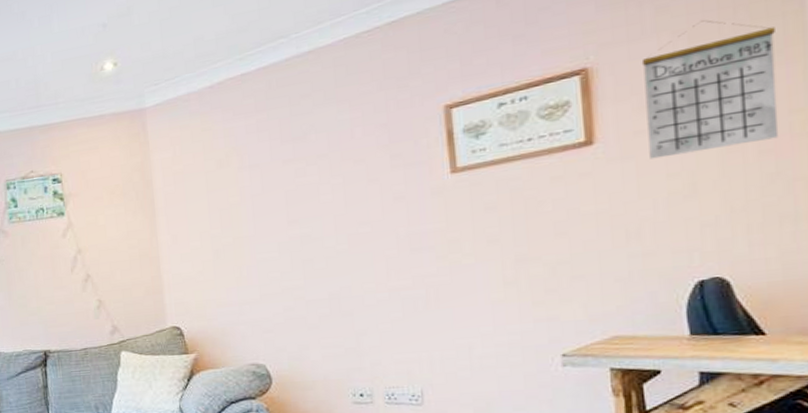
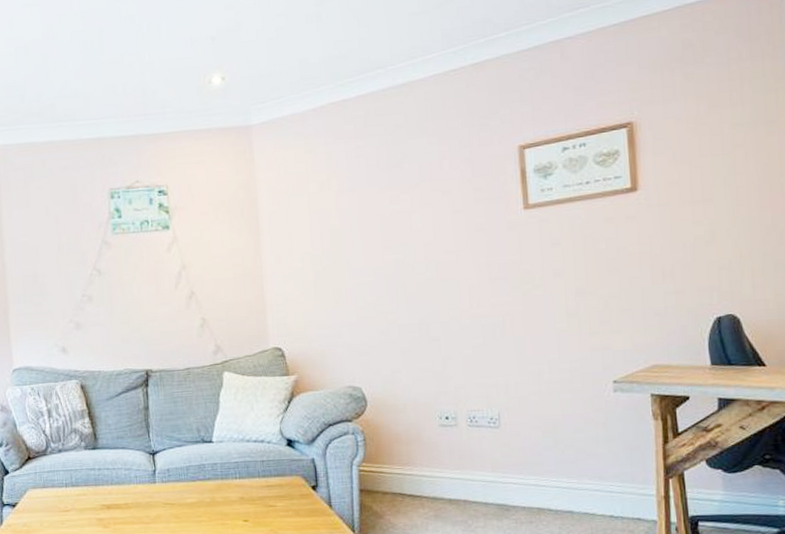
calendar: present [641,20,779,159] -> none [673,89,774,207]

